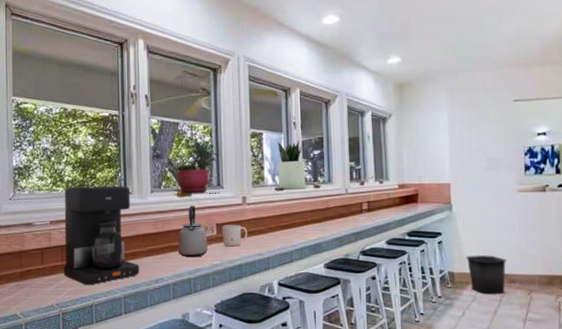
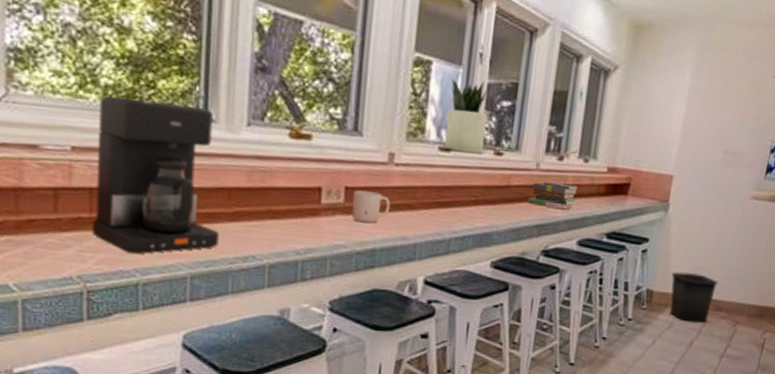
succulent plant: present [174,138,221,195] -> none [284,51,362,143]
kettle: present [177,205,208,258] -> none [281,154,329,232]
books: none [343,201,381,220] -> present [527,181,578,210]

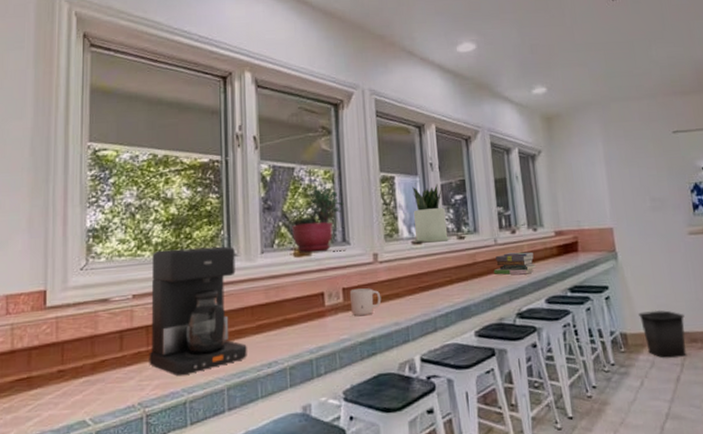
succulent plant: none [284,51,362,143] -> present [289,185,347,255]

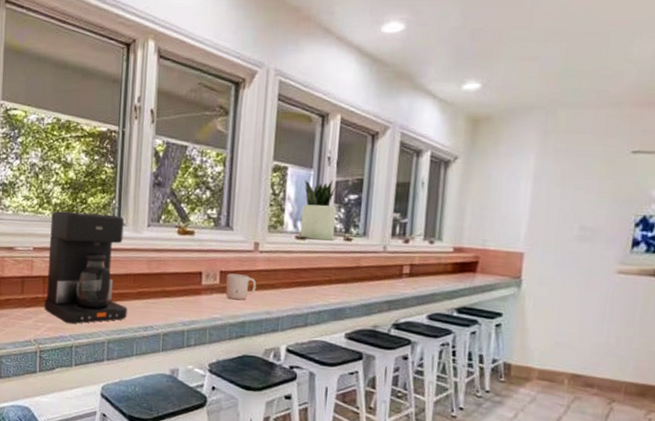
succulent plant: present [289,185,347,255] -> none [174,167,232,236]
books: present [493,252,537,275] -> none [376,262,426,287]
waste bin: present [638,309,687,358] -> none [530,346,586,399]

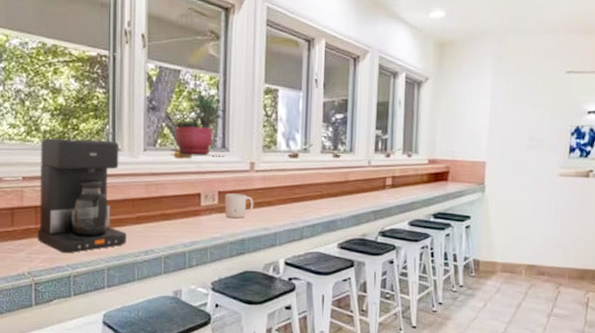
succulent plant: none [174,167,232,236] -> present [170,90,227,157]
planter: present [296,180,337,241] -> none [289,101,327,159]

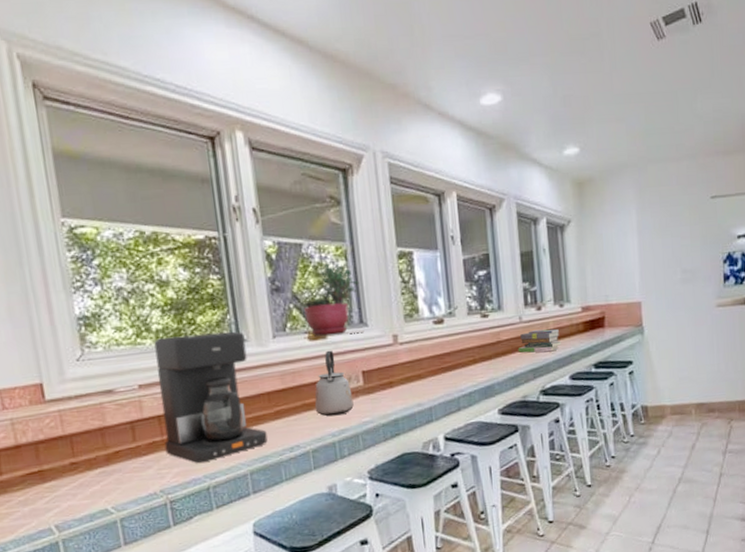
kettle: none [172,168,207,228] -> present [314,350,354,417]
mug: present [224,193,254,219] -> none [369,370,403,399]
books: none [363,175,406,197] -> present [518,329,562,353]

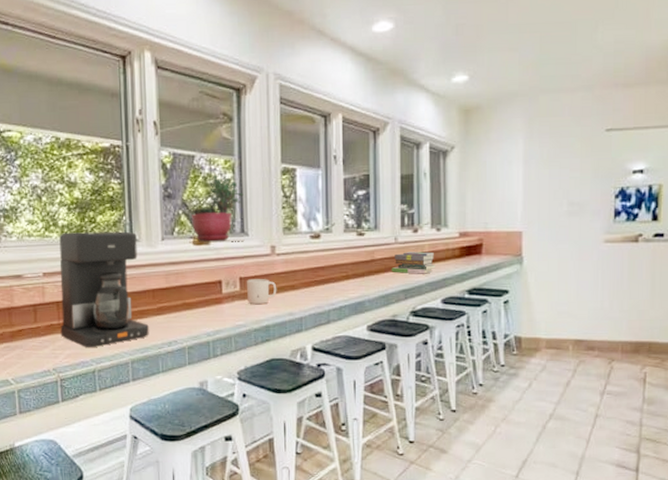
kettle: present [314,350,354,417] -> none [193,255,229,317]
mug: none [369,370,403,399] -> present [246,279,277,305]

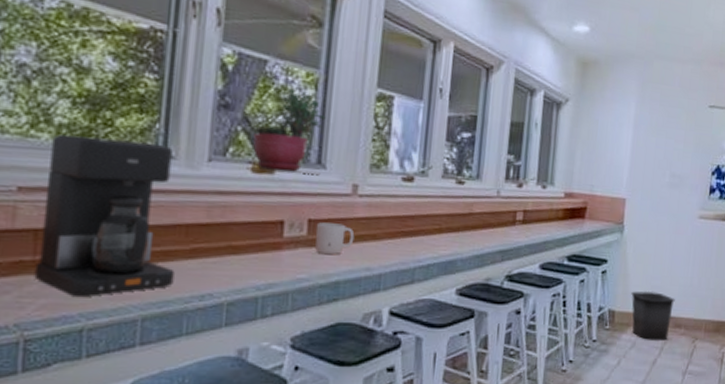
books: present [391,251,436,274] -> none [489,208,538,235]
waste bin: none [537,316,585,363] -> present [631,290,675,341]

